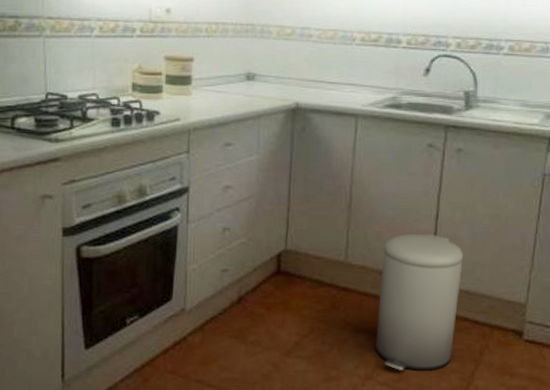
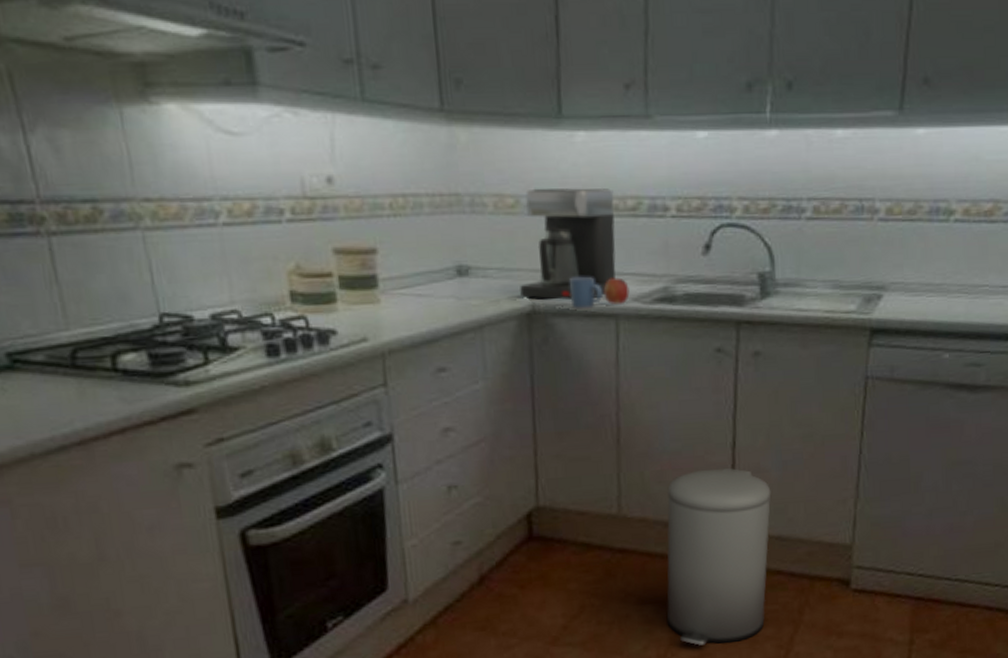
coffee maker: none [288,23,362,101] -> present [519,188,616,300]
mug: none [324,85,347,110] -> present [570,276,602,311]
fruit: none [348,88,368,107] -> present [603,277,630,305]

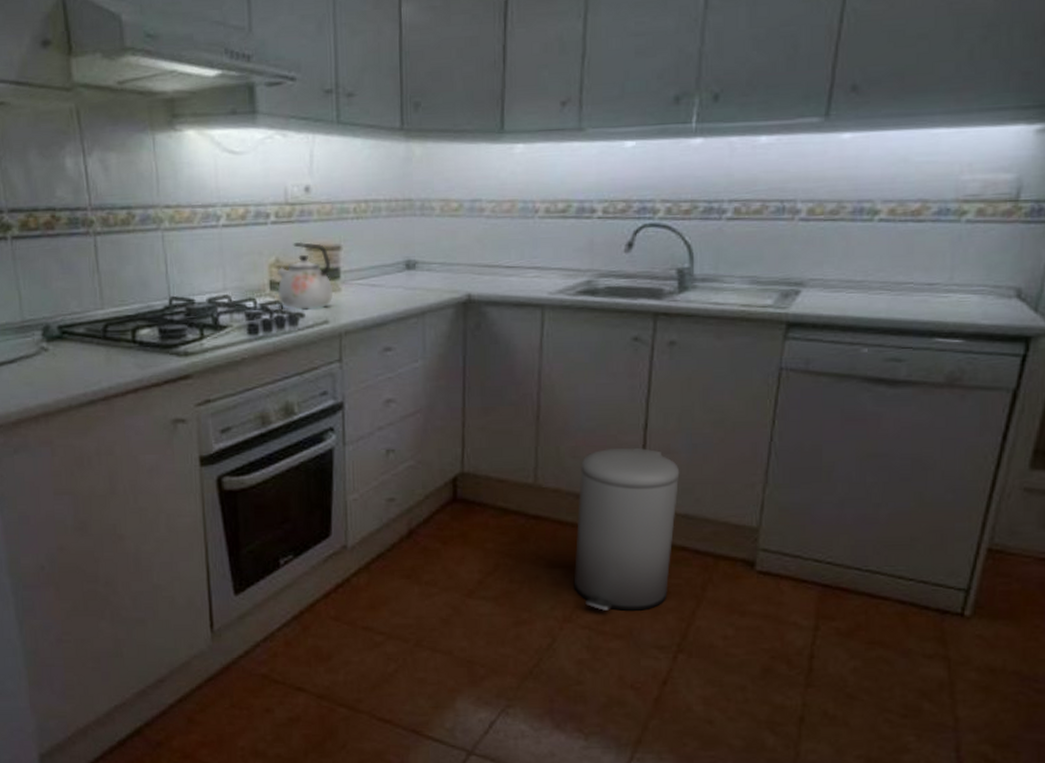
kettle: none [299,243,371,326] -> present [277,241,333,310]
coffee maker: present [519,188,616,300] -> none [457,193,546,291]
mug: present [570,276,602,311] -> none [502,270,531,301]
fruit: present [603,277,630,305] -> none [532,272,556,296]

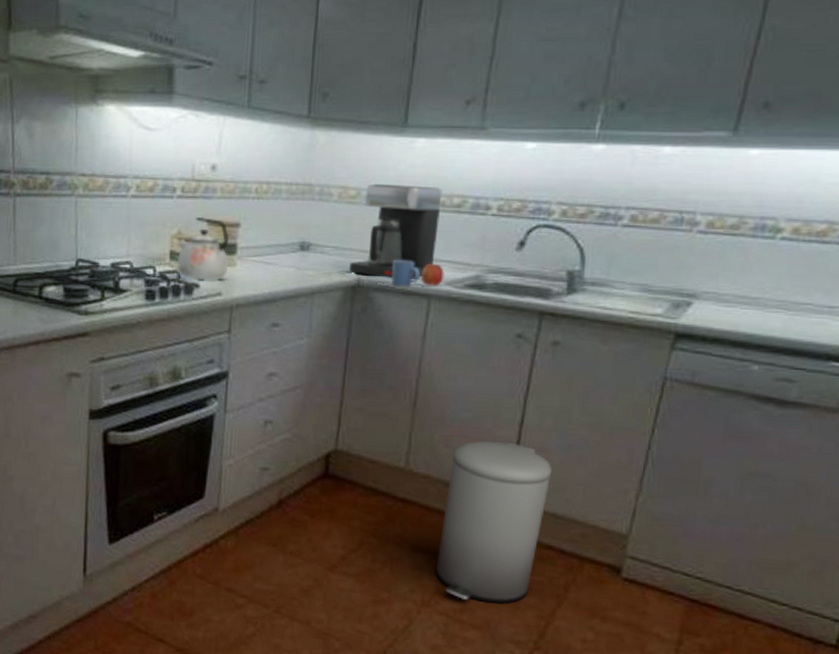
coffee maker: none [457,193,546,291] -> present [348,183,443,278]
mug: none [502,270,531,301] -> present [391,259,420,289]
fruit: none [532,272,556,296] -> present [420,263,445,286]

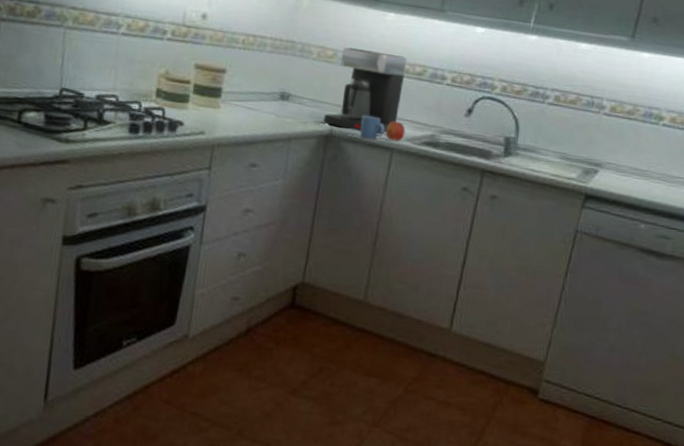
kettle: present [176,216,230,281] -> none [161,60,216,120]
pedal bin: present [435,441,553,604] -> none [385,278,487,423]

